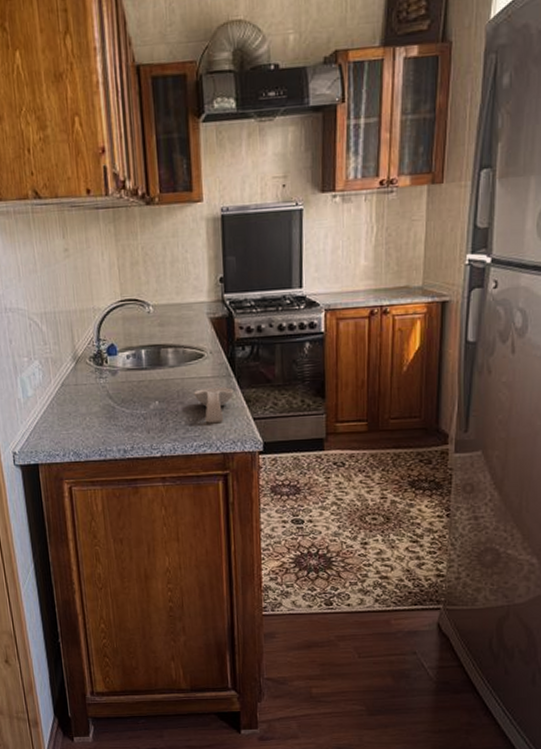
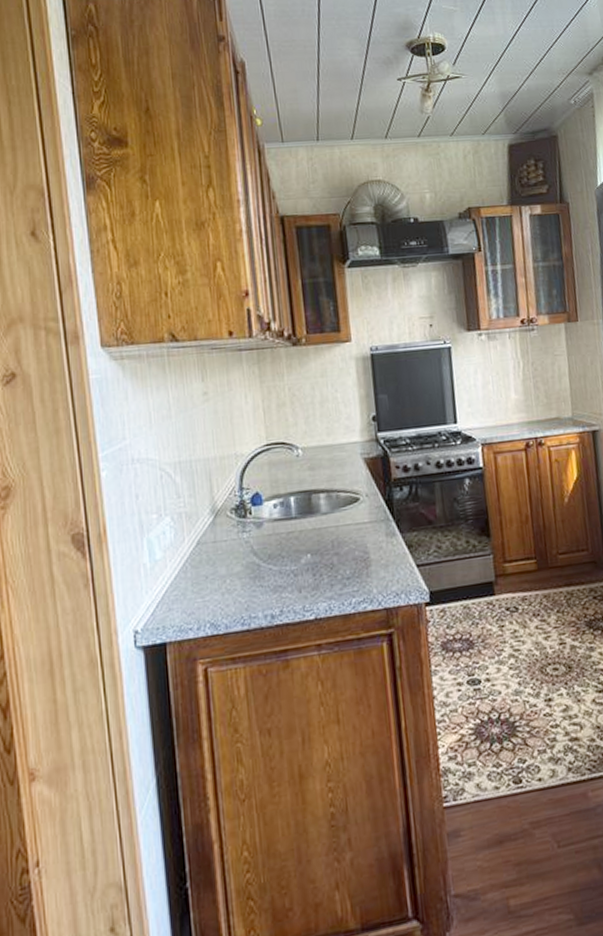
spoon rest: present [194,387,234,423] -> none [350,532,394,575]

